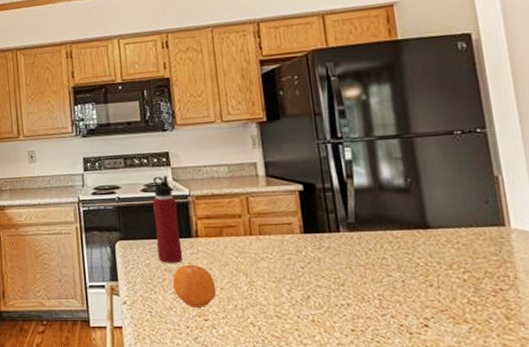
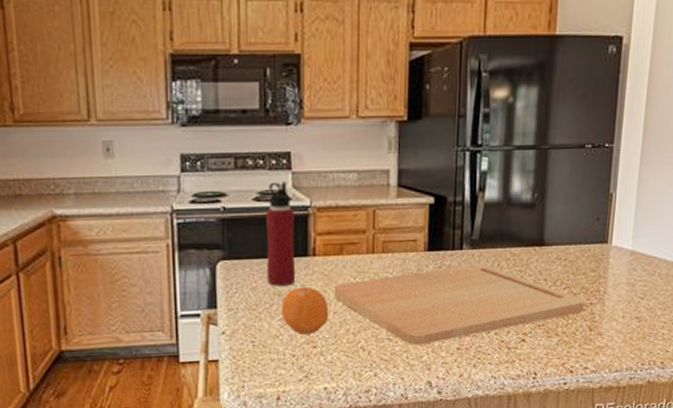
cutting board: none [218,246,494,324] -> present [334,264,584,345]

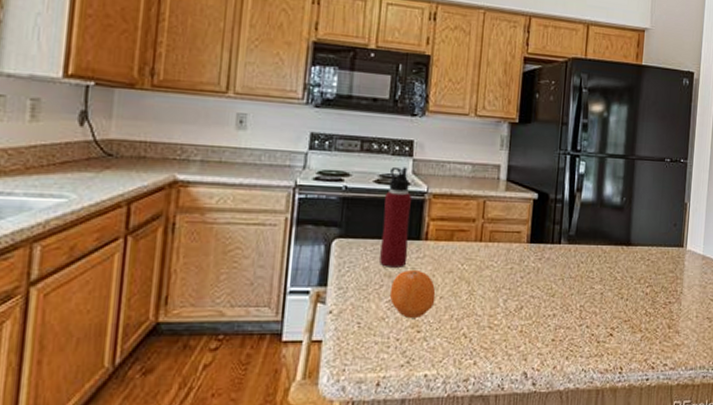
cutting board: present [334,264,584,345] -> none [441,259,664,335]

